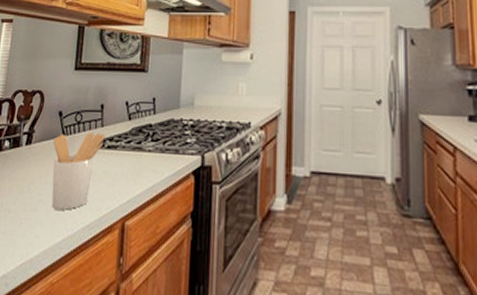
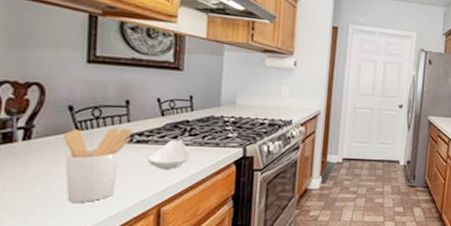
spoon rest: none [115,144,154,178] -> present [147,139,192,169]

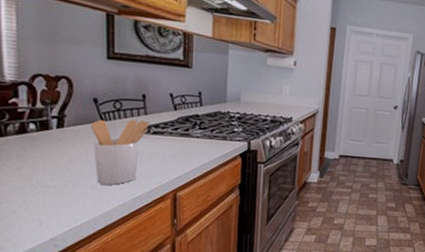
spoon rest: present [147,139,192,169] -> none [163,131,202,159]

